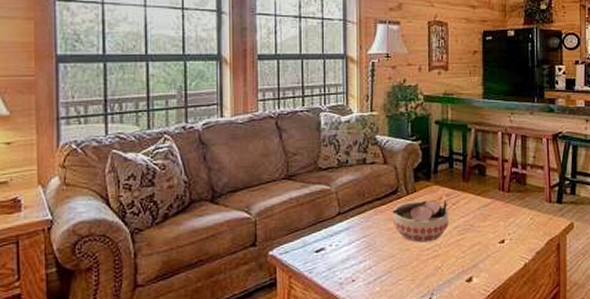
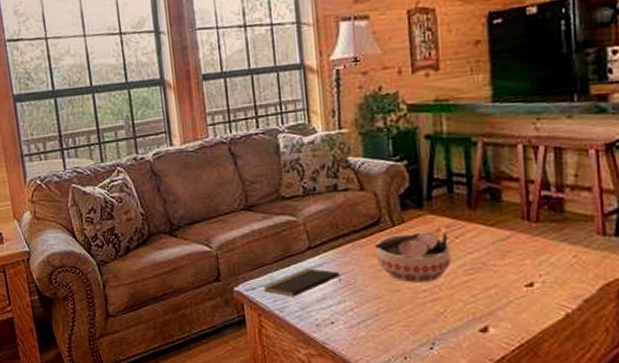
notepad: none [296,232,363,259] -> present [263,268,341,297]

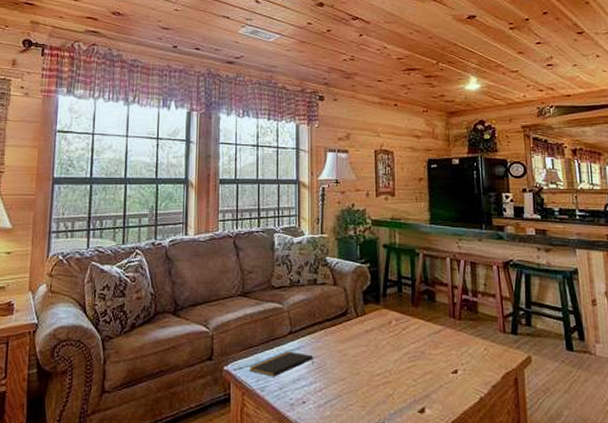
bowl: present [375,232,451,283] -> none [342,323,399,367]

